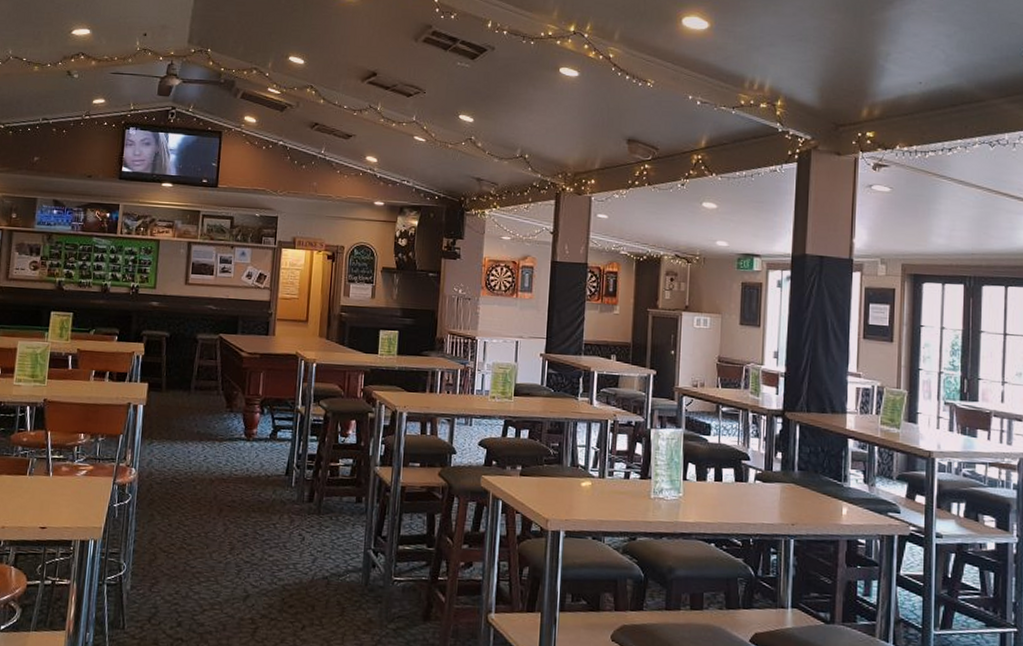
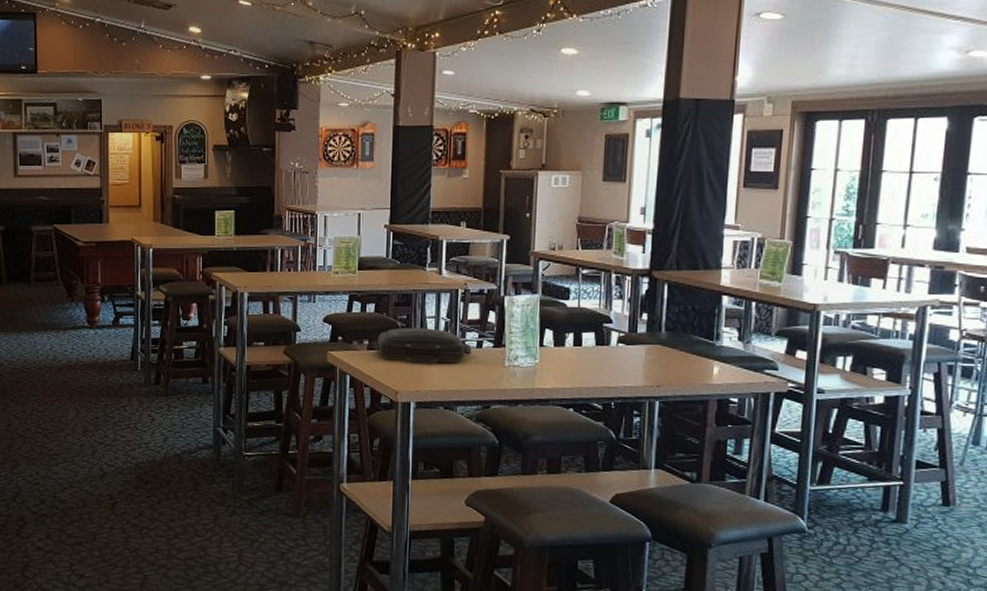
laptop bag: none [525,455,620,494] -> present [372,327,472,365]

